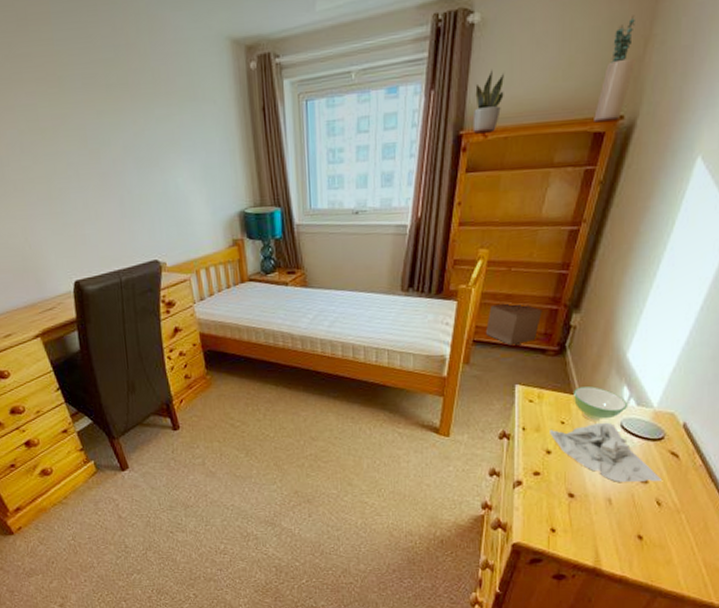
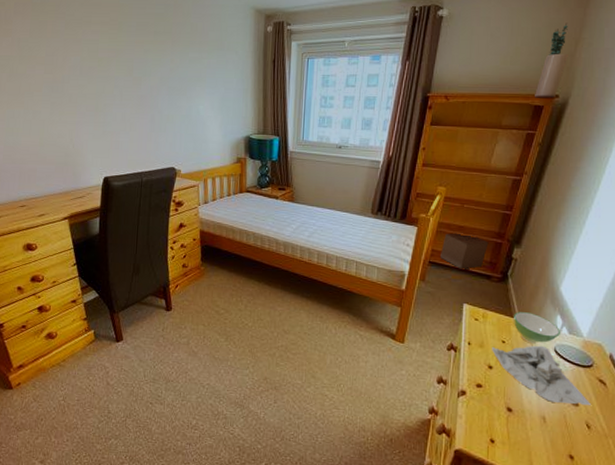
potted plant: present [472,69,504,134] -> none [438,50,464,97]

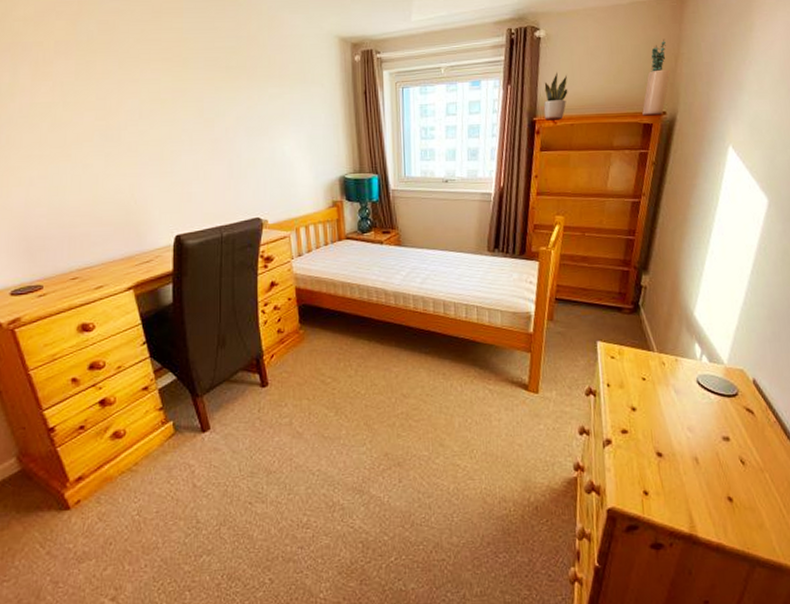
potted plant: none [438,50,464,97] -> present [543,71,568,121]
decorative box: present [439,232,489,269] -> none [566,262,616,304]
tissue: present [492,345,591,406] -> none [633,378,742,440]
bowl: present [514,312,561,344] -> none [651,343,702,377]

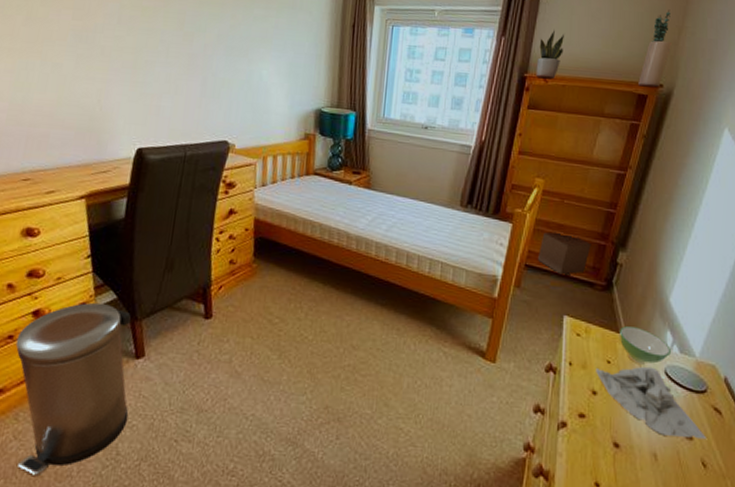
pedal bin: none [87,385,203,553] -> present [15,302,132,477]
decorative box: none [566,262,616,304] -> present [537,231,591,275]
tissue: none [633,378,742,440] -> present [596,366,706,440]
bowl: none [651,343,702,377] -> present [620,326,672,365]

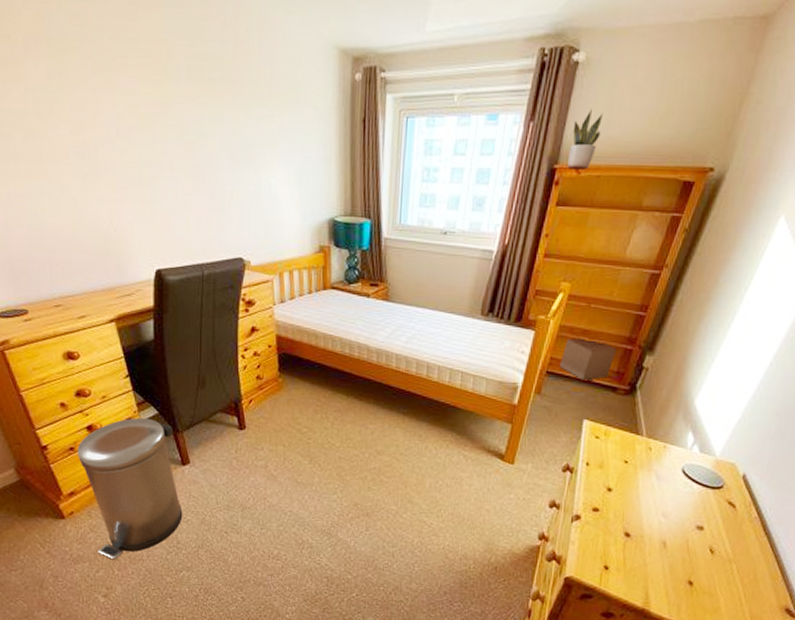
tissue: present [596,366,706,440] -> none [612,465,717,530]
bowl: present [620,326,672,365] -> none [639,428,692,464]
vase: present [638,9,672,88] -> none [685,72,734,172]

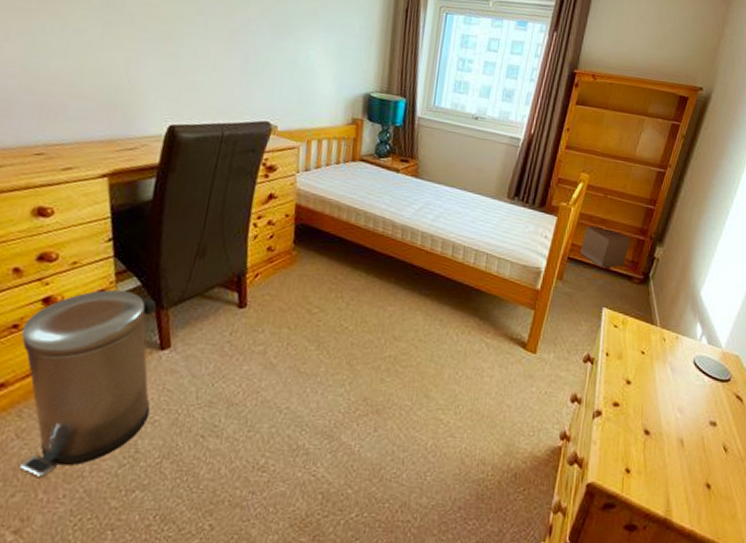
potted plant: present [567,108,603,170] -> none [585,27,613,77]

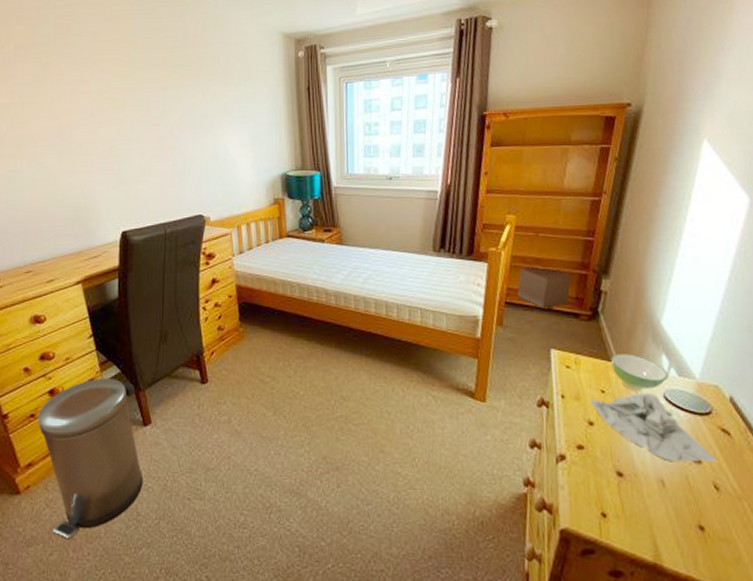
tissue: none [631,357,728,426] -> present [590,392,716,462]
bowl: none [654,318,701,355] -> present [611,354,670,391]

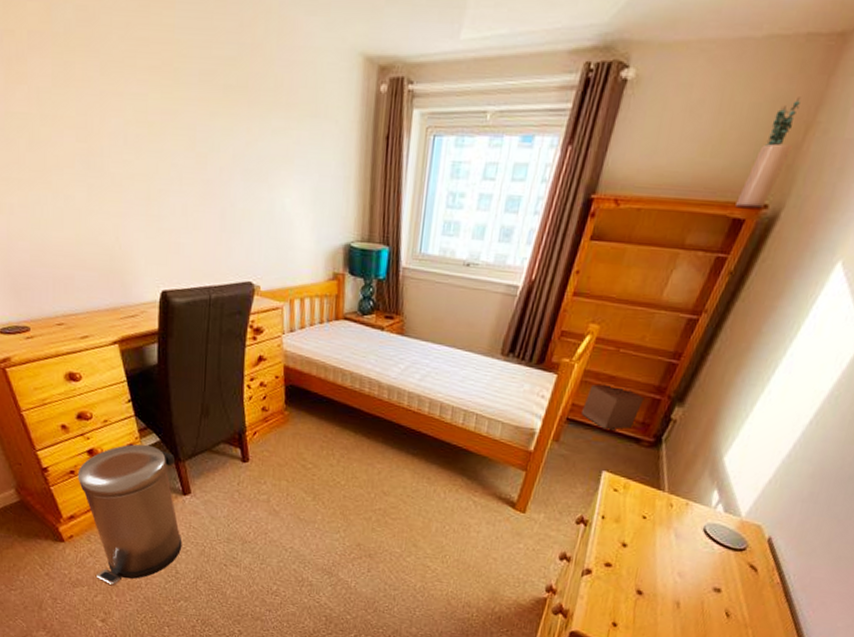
tissue: present [590,392,716,462] -> none [629,521,736,593]
vase: none [604,25,636,108] -> present [735,97,801,210]
bowl: present [611,354,670,391] -> none [660,483,716,522]

